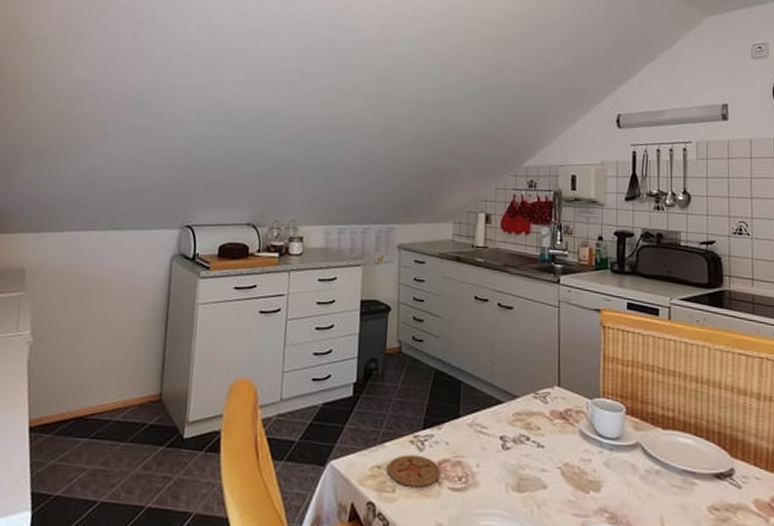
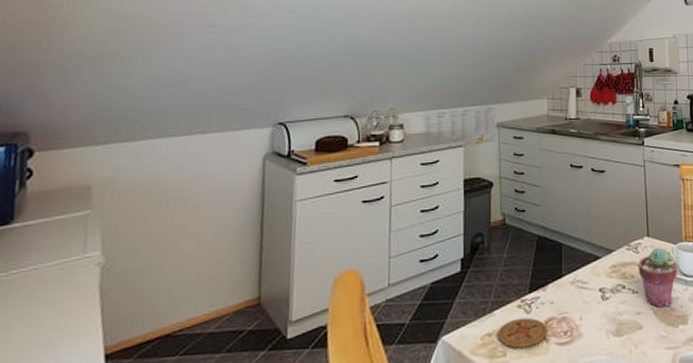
potted succulent: none [545,399,593,469] -> present [638,247,678,308]

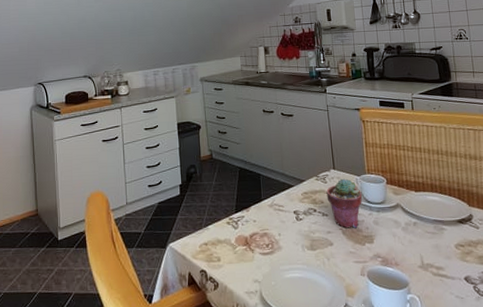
coaster: present [498,317,548,349] -> none [213,232,253,256]

